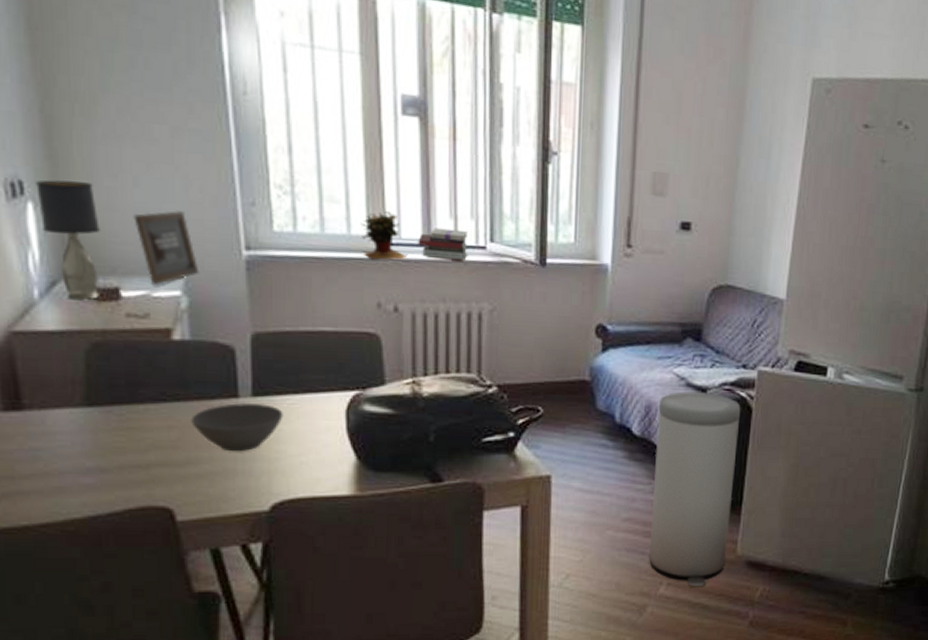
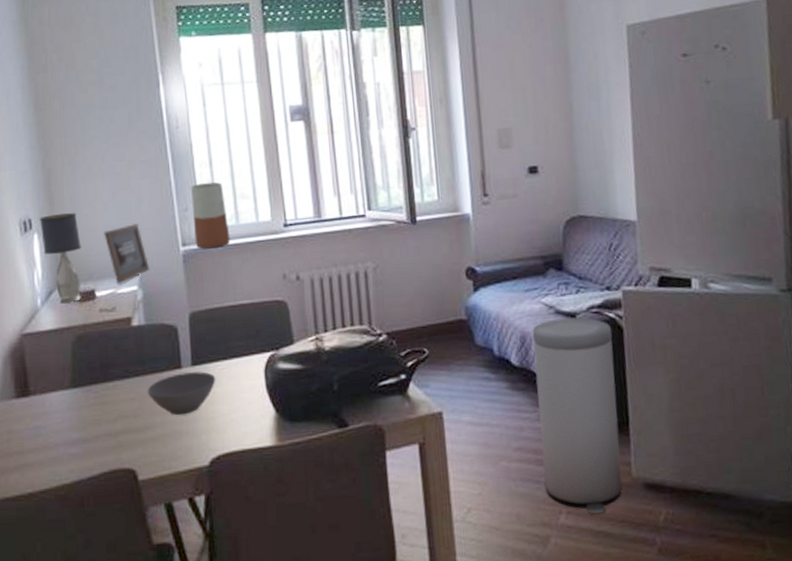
vase: none [261,172,312,259] -> present [191,181,231,249]
flower arrangement: present [361,210,406,260] -> none [266,198,303,239]
books: present [418,227,469,261] -> none [310,204,352,231]

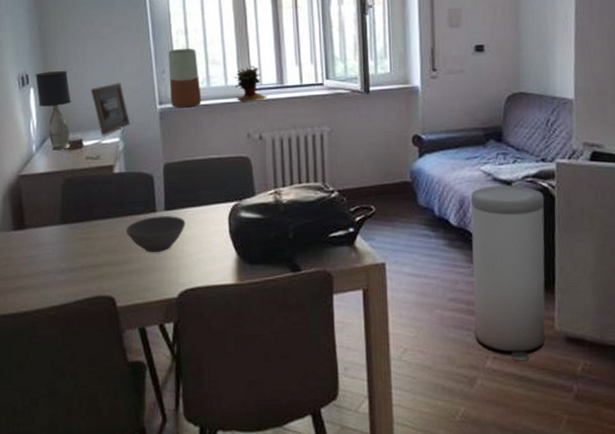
flower arrangement: none [266,198,303,239] -> present [234,65,266,102]

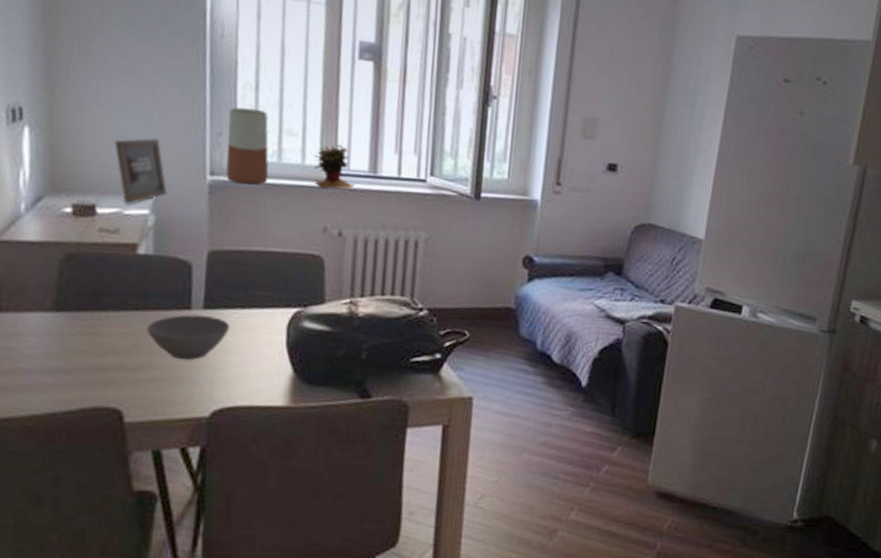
table lamp: present [35,71,71,151] -> none [33,107,85,215]
pedal bin: present [470,185,546,361] -> none [562,323,658,515]

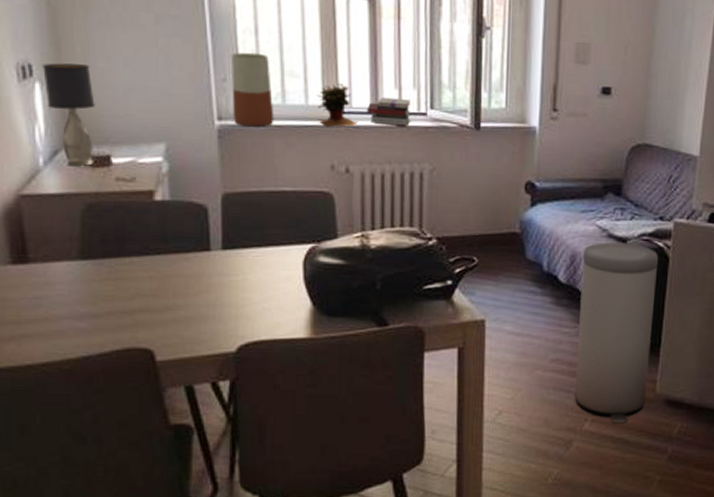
table lamp: none [33,107,85,215] -> present [43,63,95,167]
picture frame: present [114,138,168,203] -> none [123,87,178,152]
bowl: present [146,314,230,360] -> none [169,256,249,298]
books: none [364,161,410,192] -> present [366,97,411,127]
pedal bin: none [562,323,658,515] -> present [575,242,659,424]

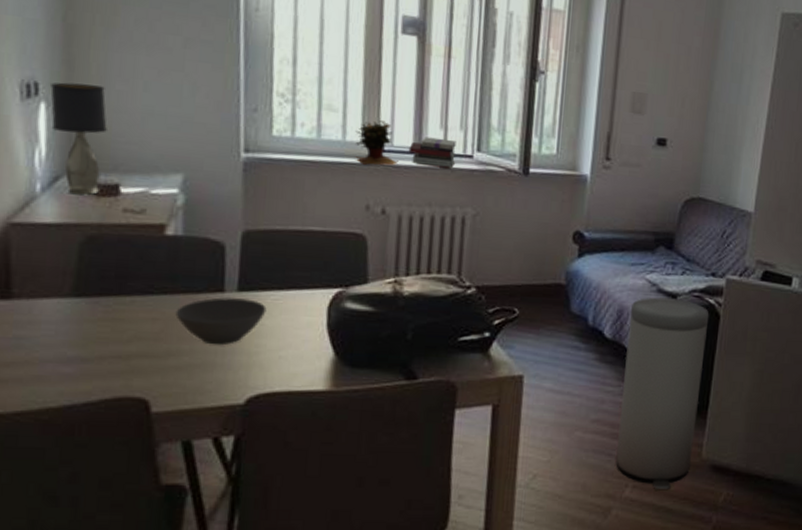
bowl: none [169,256,249,298] -> present [175,297,267,344]
vase: present [232,52,274,127] -> none [261,82,308,162]

